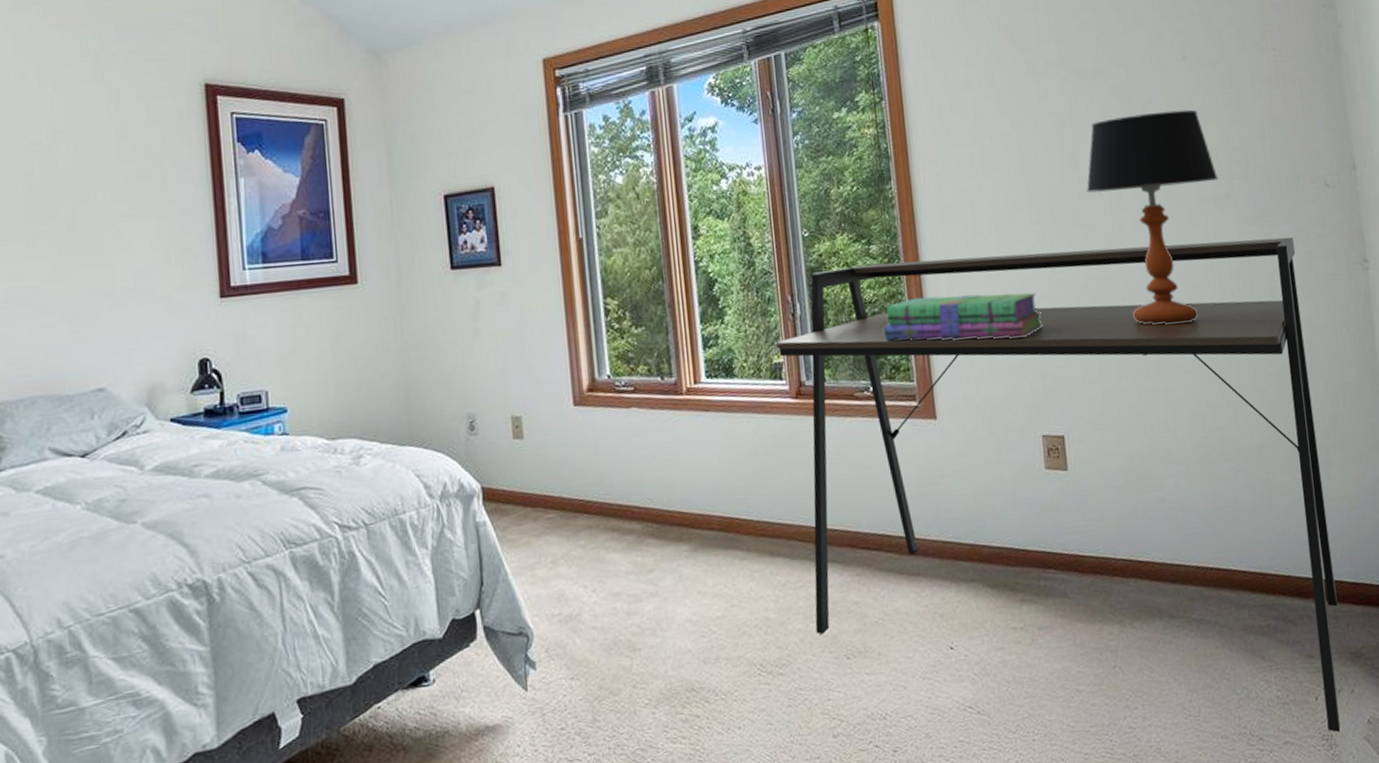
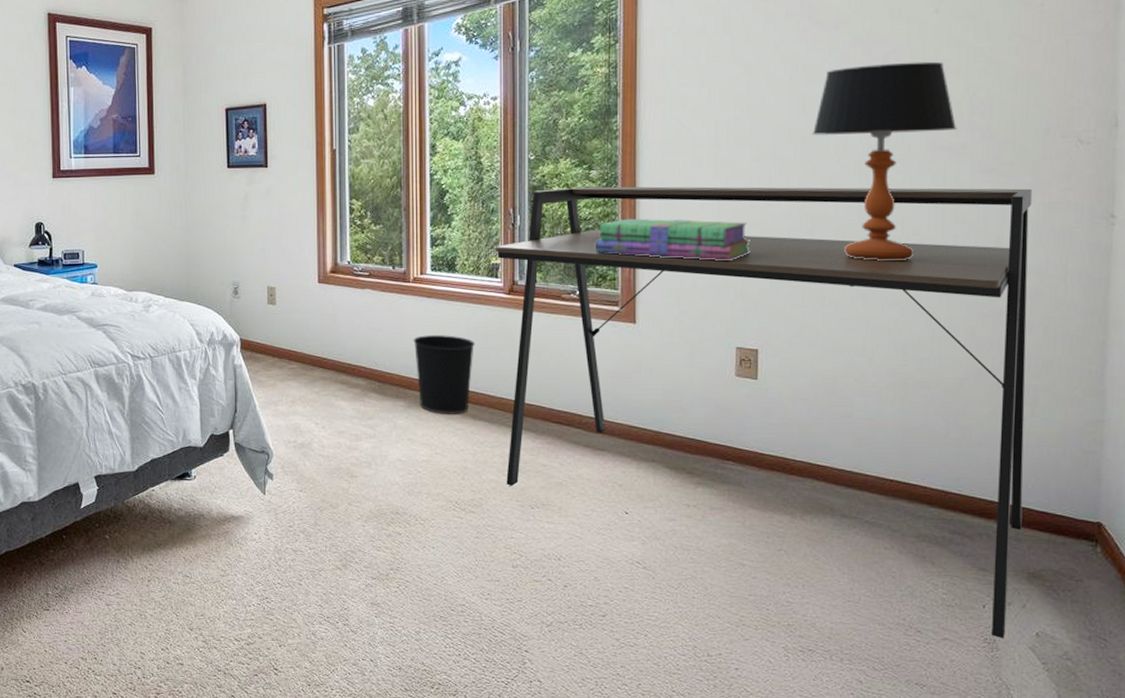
wastebasket: none [693,455,765,556] -> present [413,335,476,415]

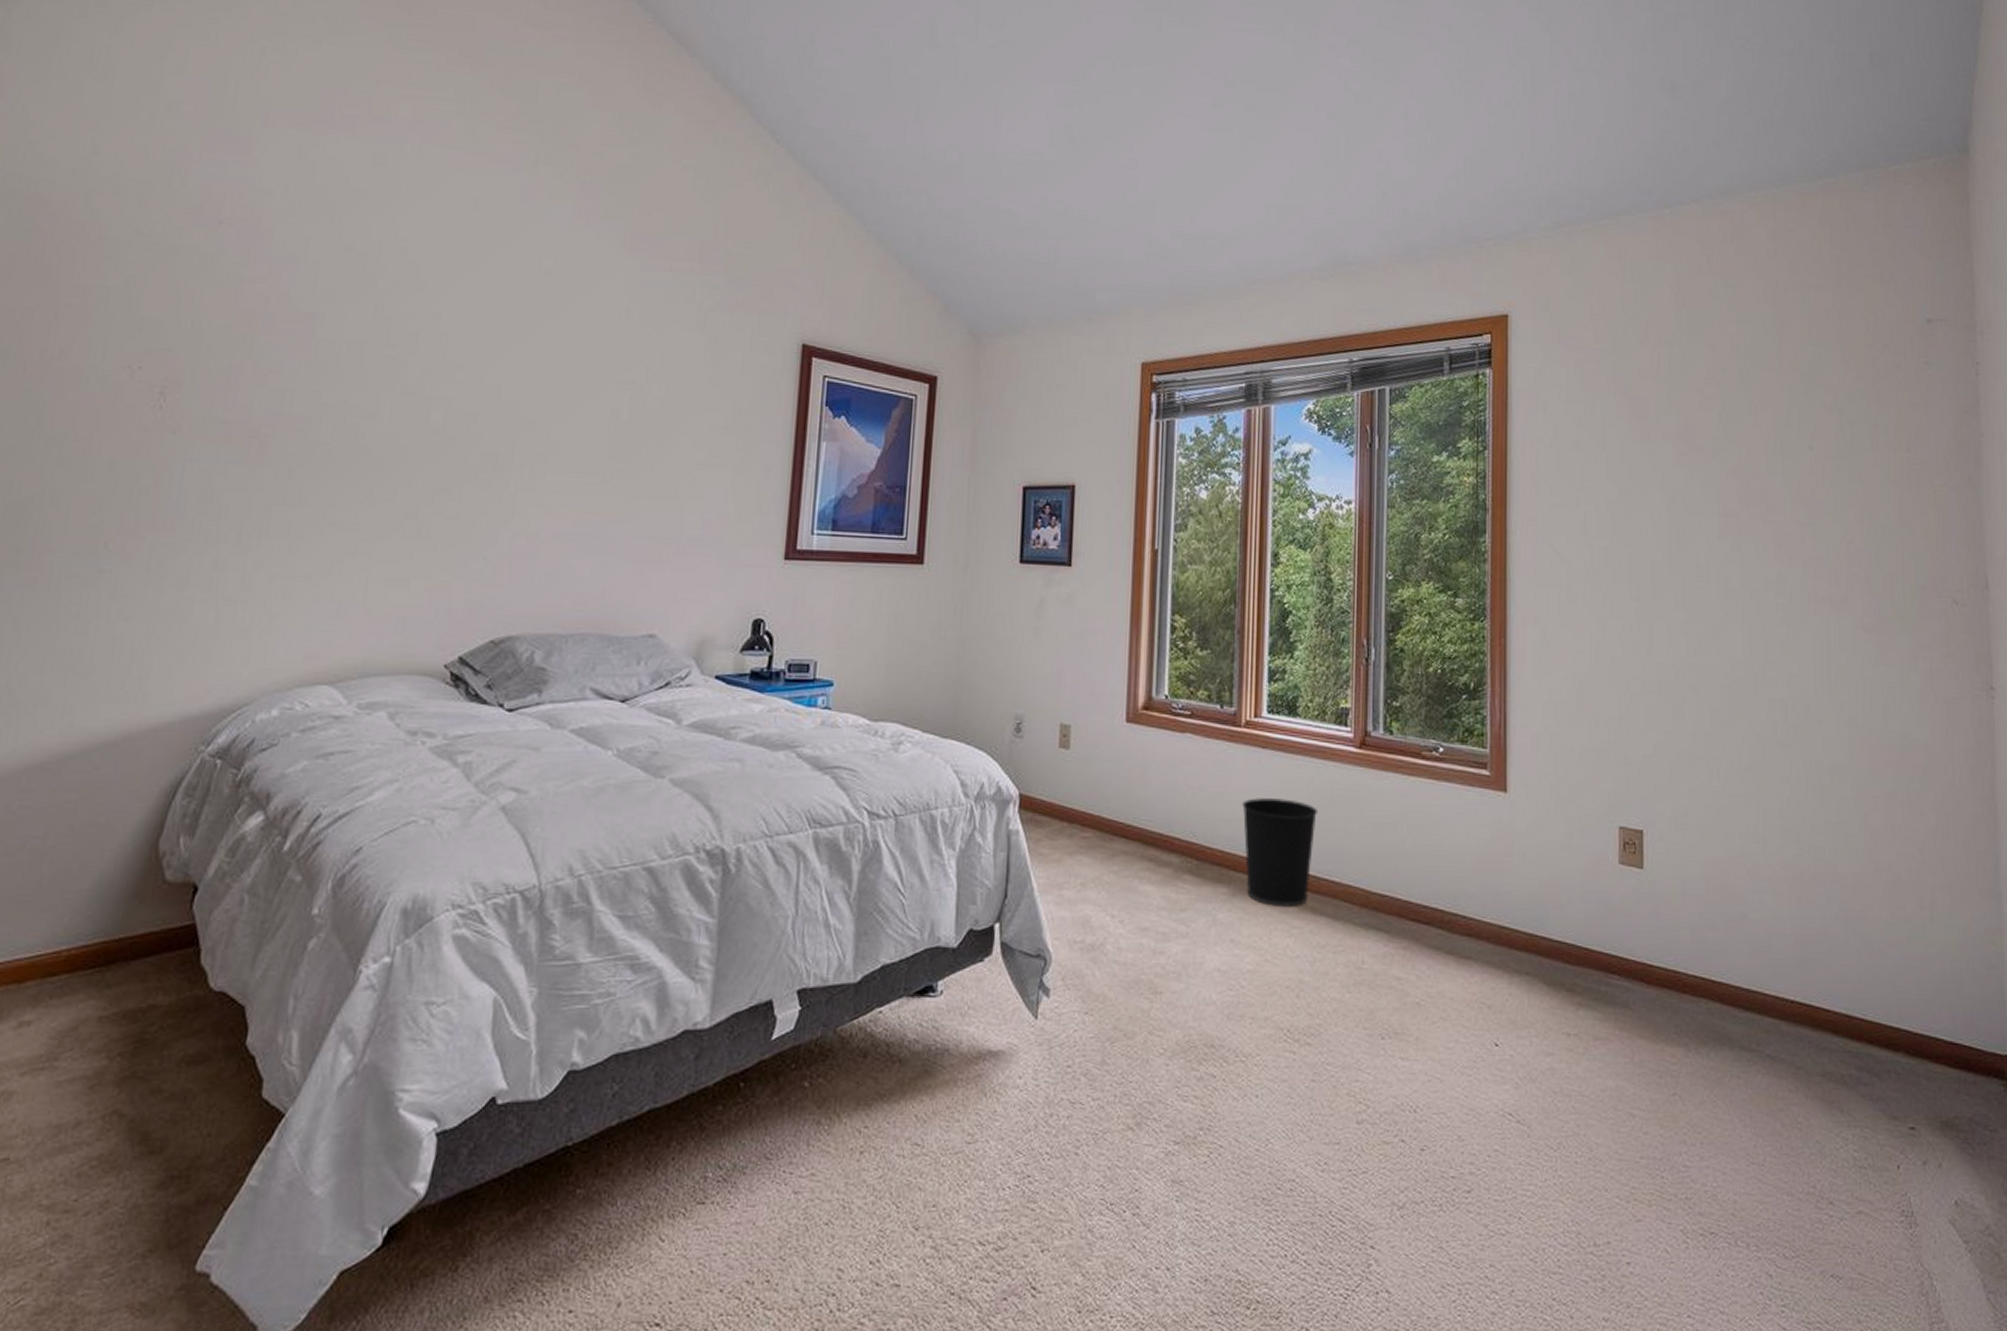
desk: present [496,186,1033,638] -> none [1346,617,1931,1209]
stack of books: present [596,218,752,262] -> none [1462,659,1633,719]
table lamp: present [812,61,957,261] -> none [1692,499,1837,729]

